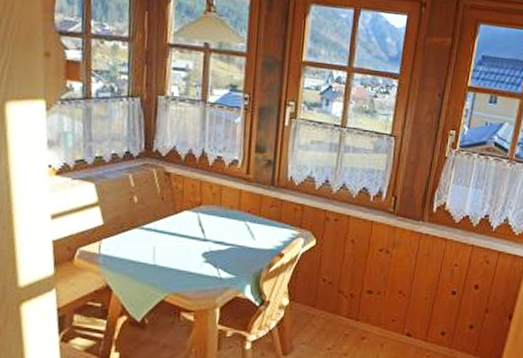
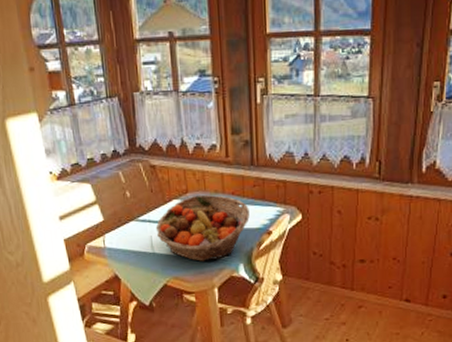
fruit basket: none [161,208,264,279] -> present [155,194,250,261]

